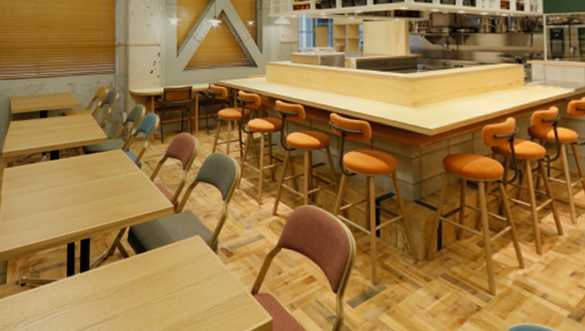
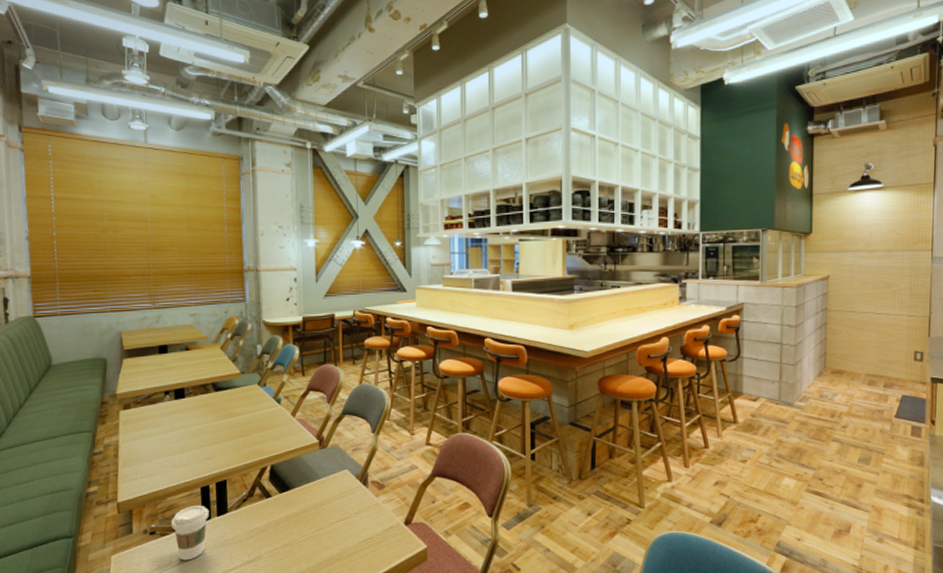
coffee cup: none [40,260,73,314] -> present [171,505,209,561]

